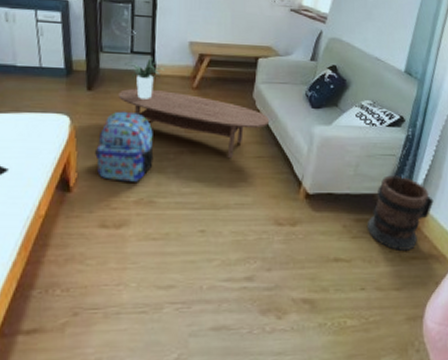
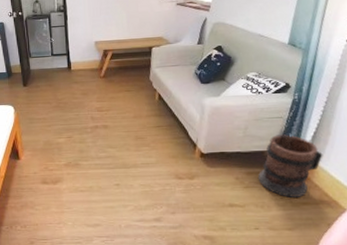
backpack: present [95,111,154,182] -> none [34,99,76,151]
coffee table: present [118,88,270,159] -> none [46,81,166,130]
potted plant: present [125,57,165,99] -> none [48,57,78,89]

